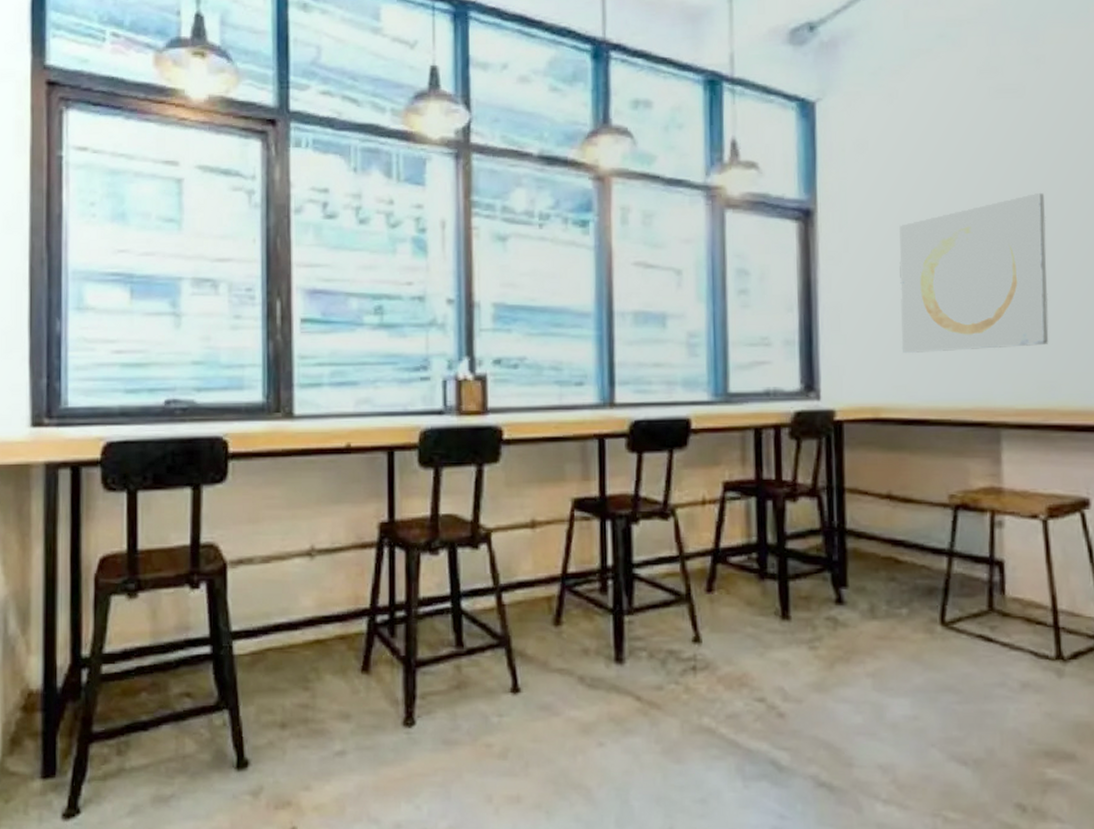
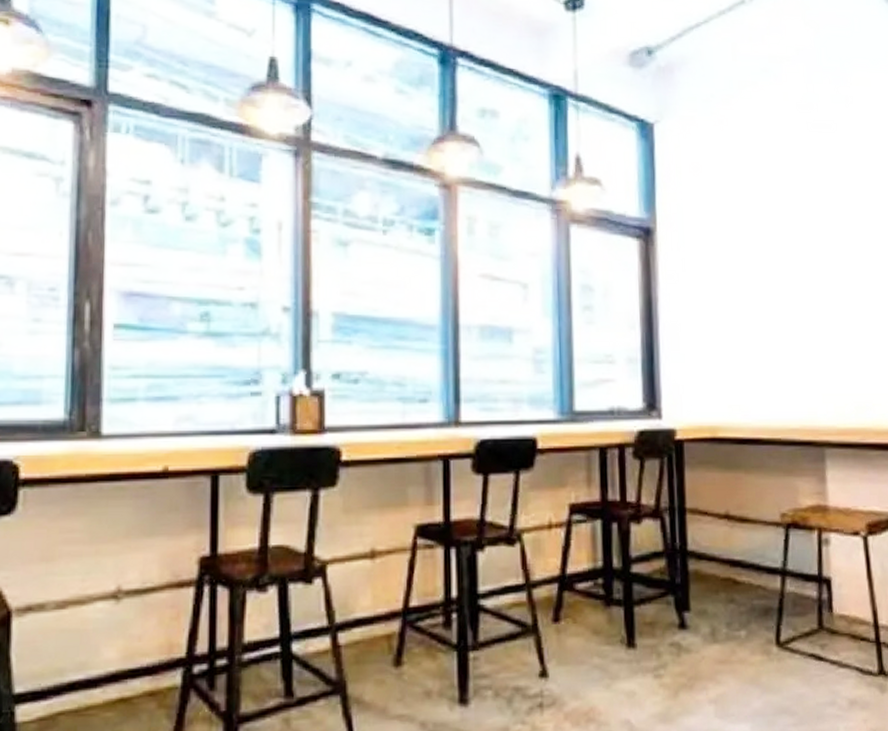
wall art: present [899,192,1049,354] -> none [731,222,864,374]

